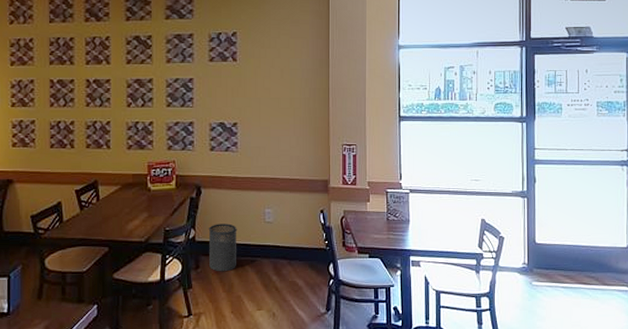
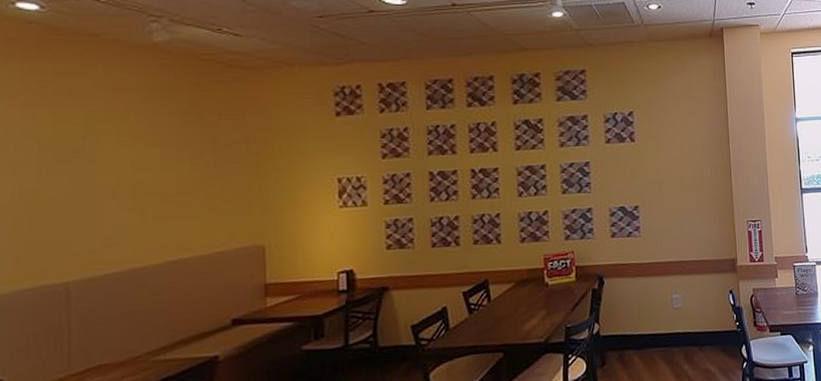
trash can: present [208,223,237,272] -> none [613,313,645,367]

